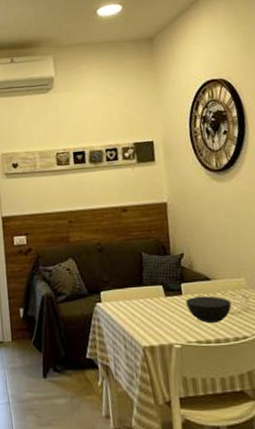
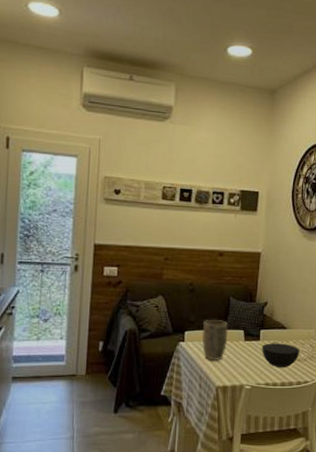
plant pot: none [117,277,148,320] -> present [202,320,229,360]

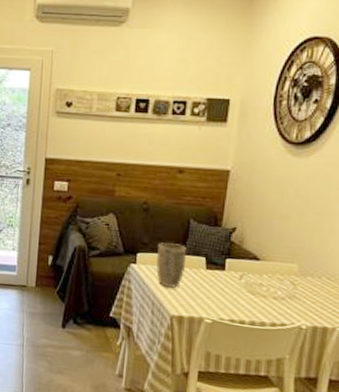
bowl: present [262,343,300,368] -> none [227,274,277,305]

